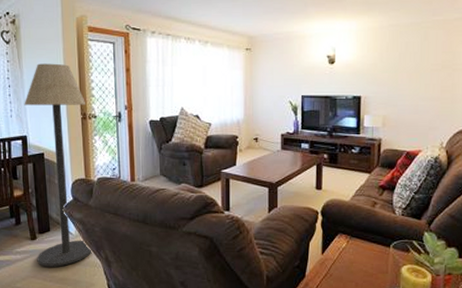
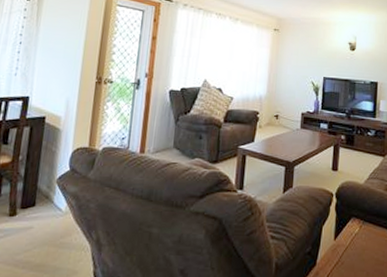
floor lamp: present [24,63,93,267] -> none [11,23,103,250]

